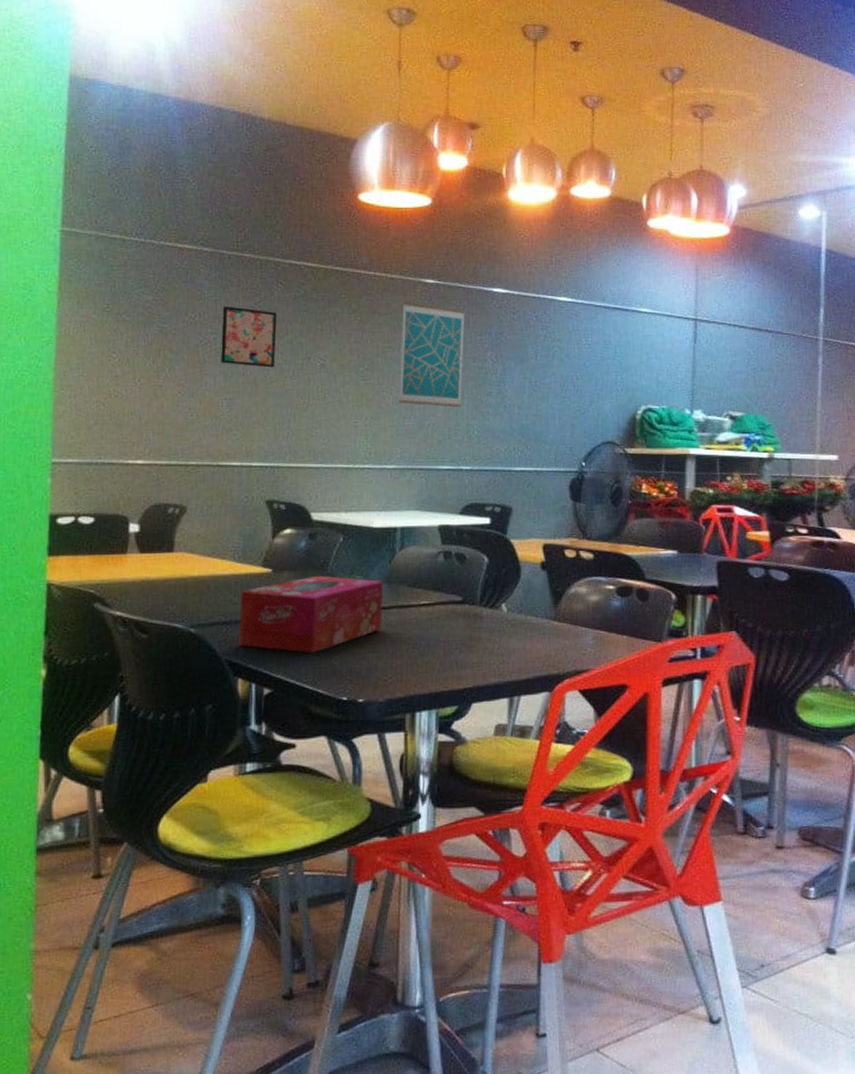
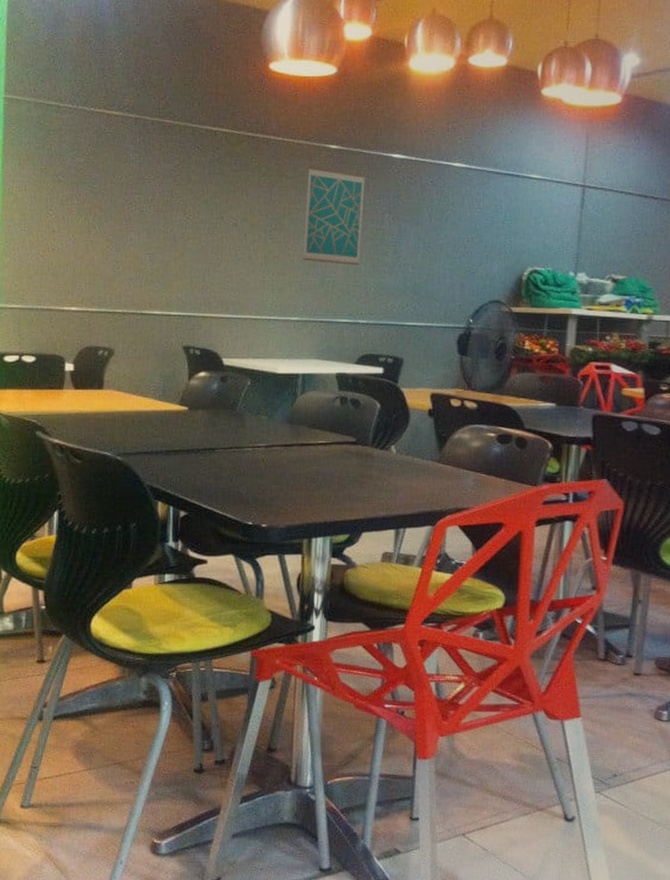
wall art: present [221,306,277,368] -> none [144,168,194,226]
tissue box: present [238,575,384,653] -> none [158,414,286,482]

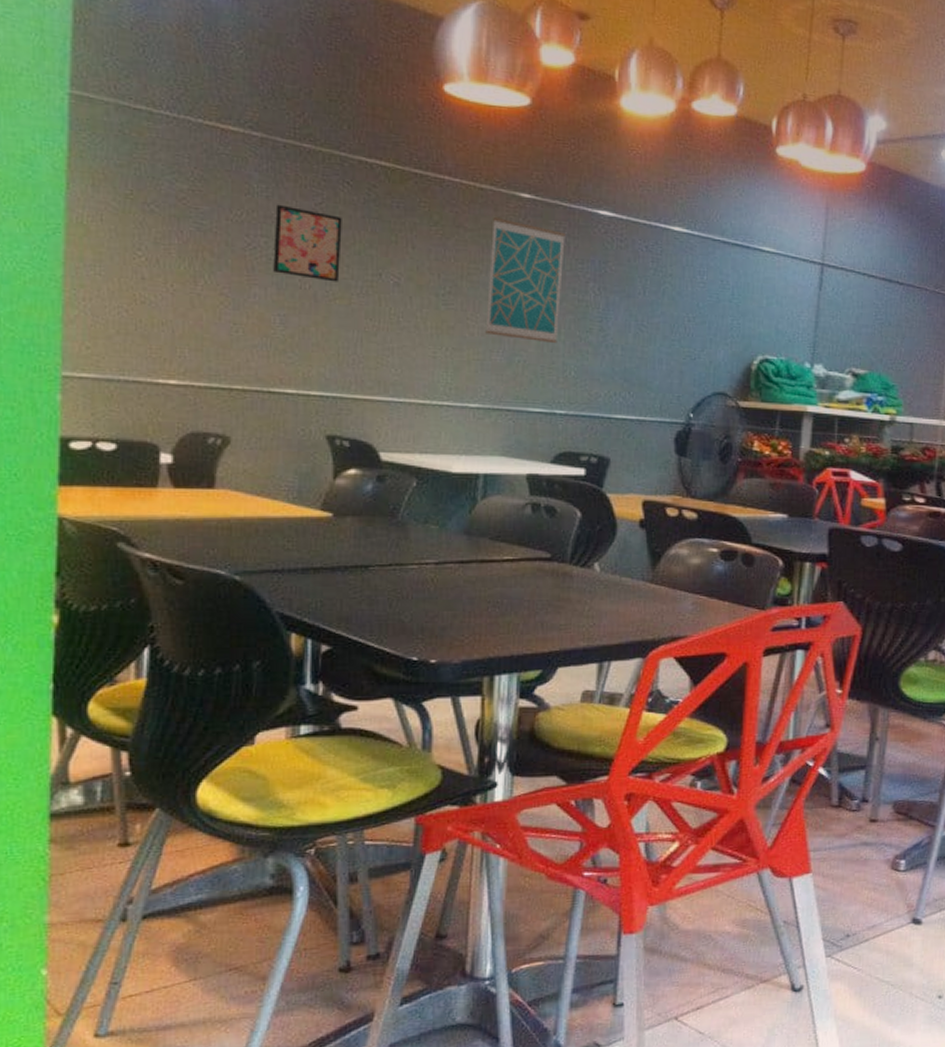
wall art: none [144,168,194,226] -> present [273,204,342,282]

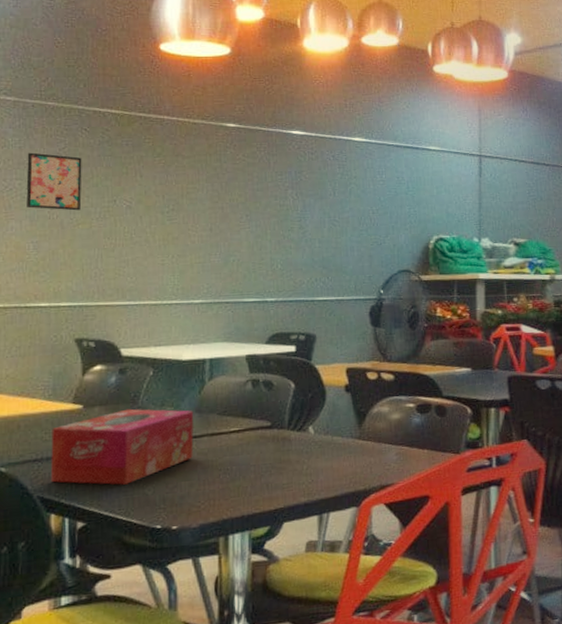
tissue box: none [292,522,462,608] -> present [50,408,194,485]
wall art: present [485,218,565,344] -> none [204,145,266,243]

